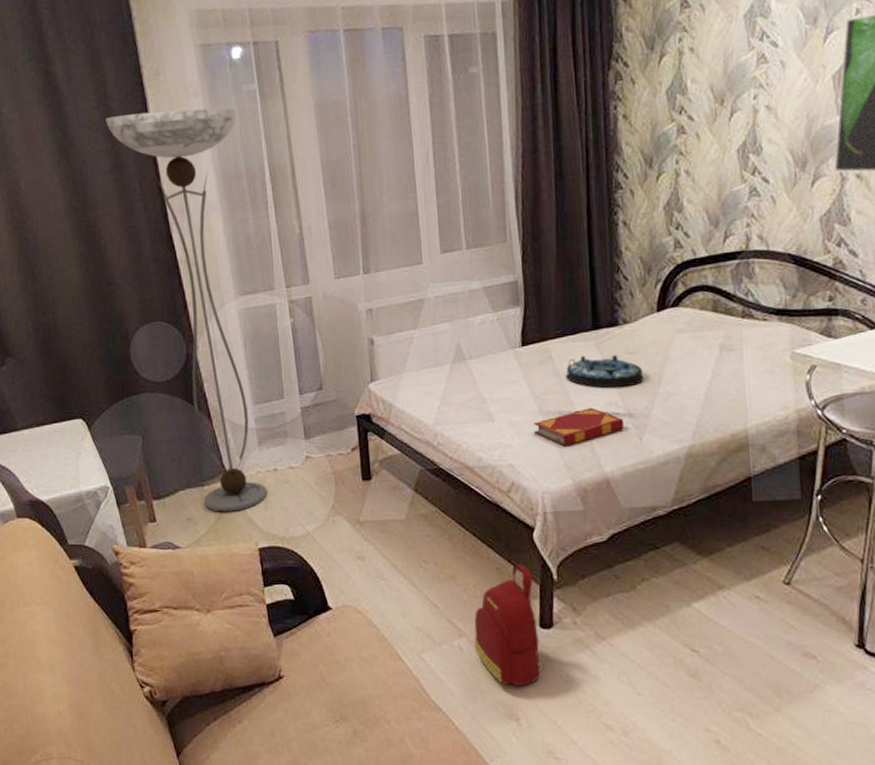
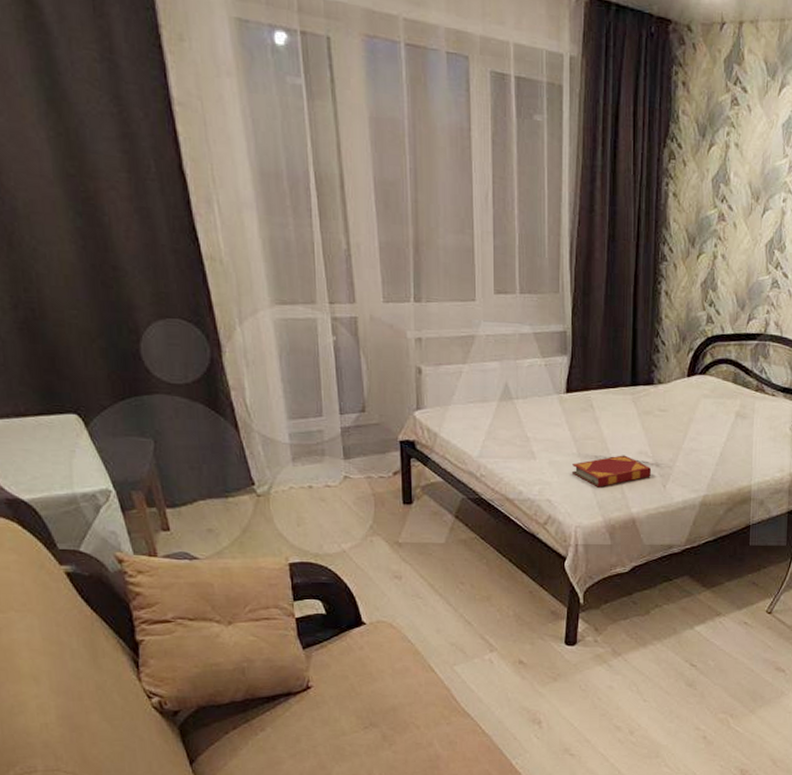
floor lamp: present [105,108,268,512] -> none [111,76,301,525]
backpack: present [474,564,543,687] -> none [504,589,566,695]
serving tray: present [565,355,644,389] -> none [604,408,672,440]

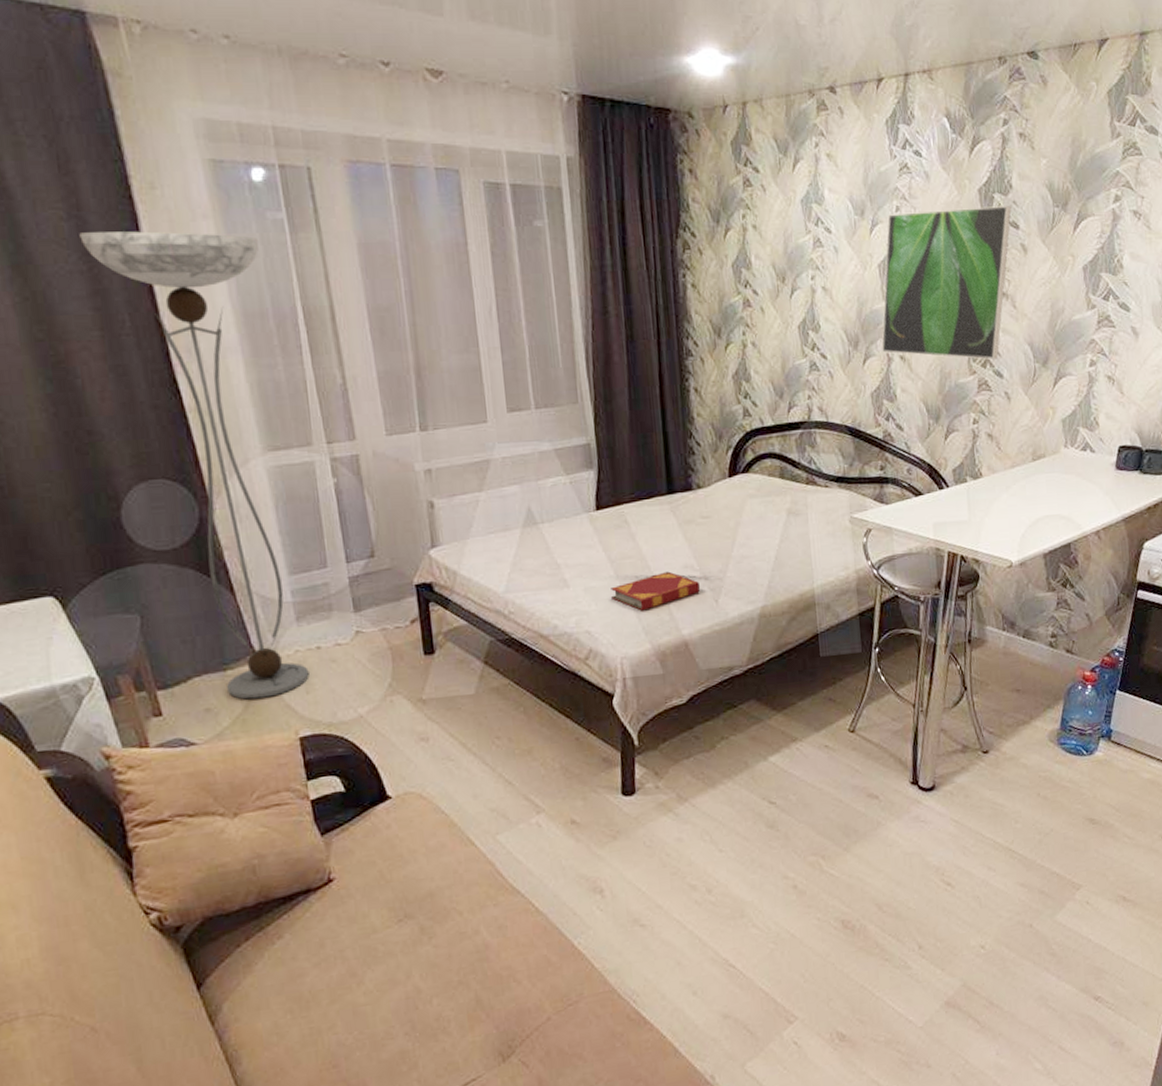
floor lamp: none [111,76,301,525] -> present [79,231,310,700]

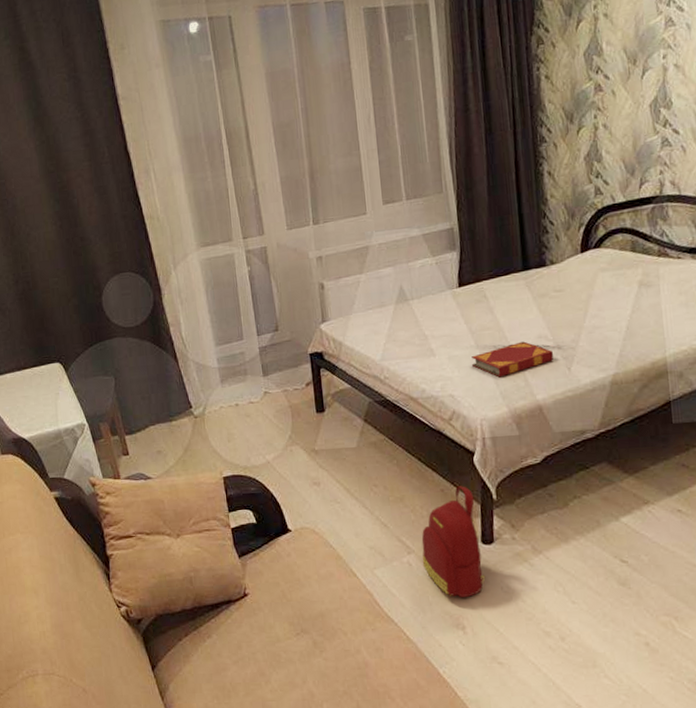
floor lamp: present [79,231,310,700] -> none [76,77,230,445]
backpack: none [553,733,626,858] -> present [421,486,486,598]

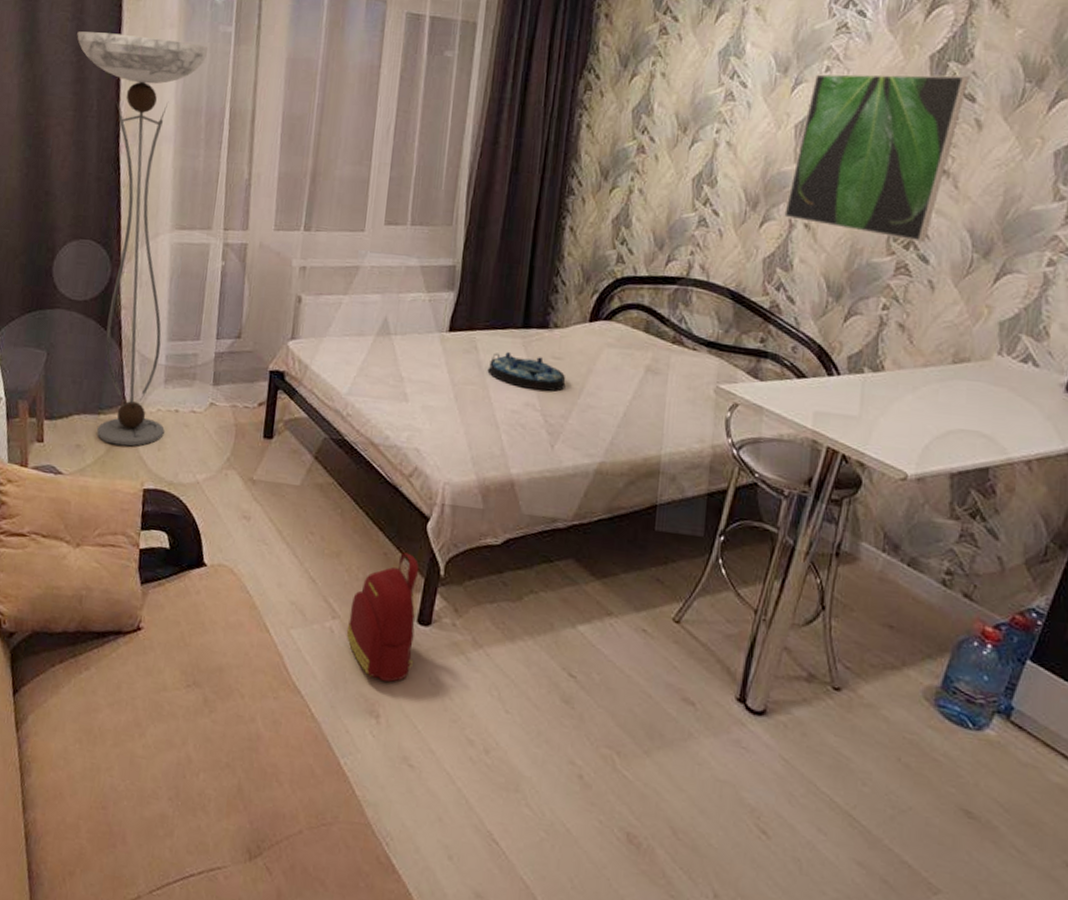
floor lamp: none [76,77,230,445] -> present [77,31,208,447]
hardback book: present [471,341,554,378] -> none [445,405,539,441]
serving tray: none [499,293,571,324] -> present [487,352,566,392]

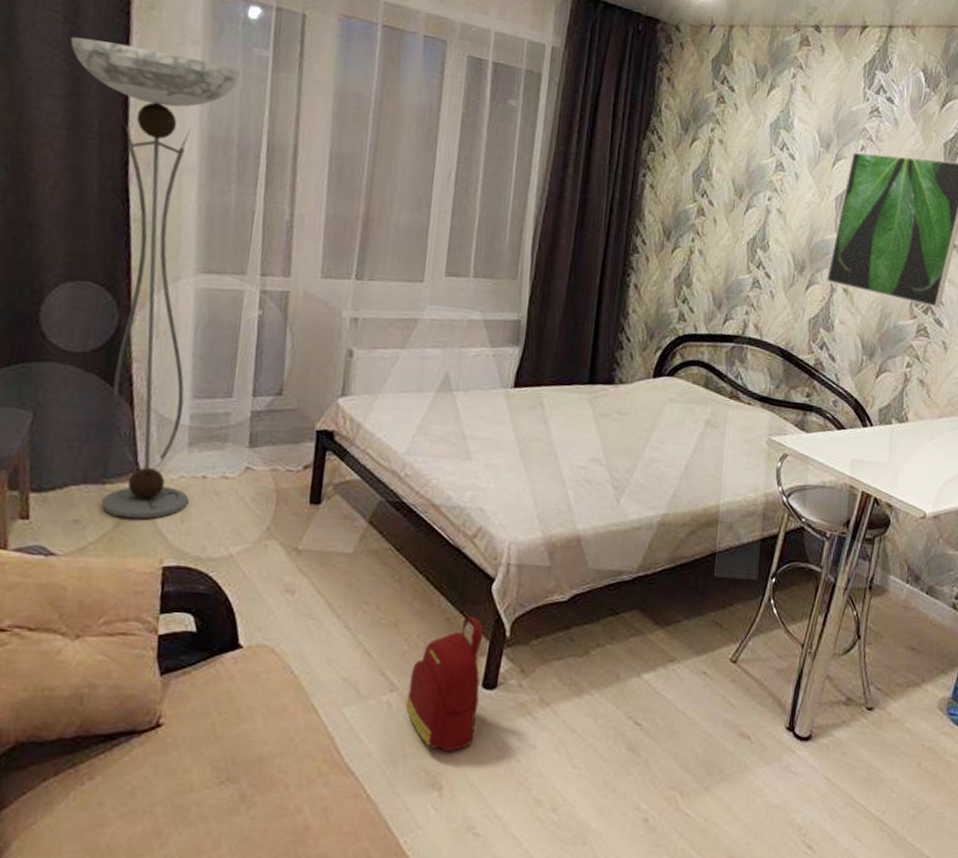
serving tray: present [487,352,566,392] -> none [553,408,631,447]

